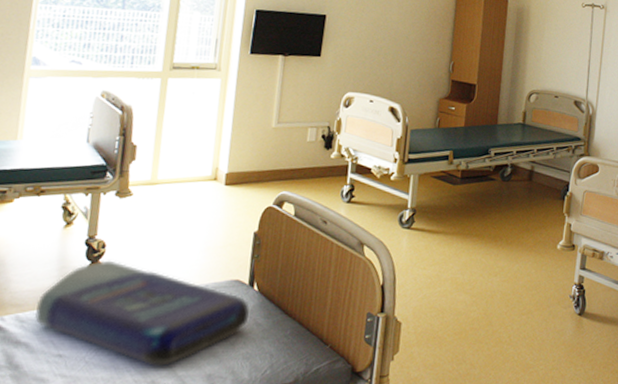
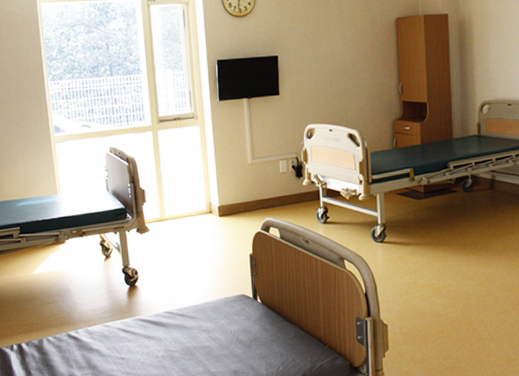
towel: present [34,260,250,366] -> none [97,284,257,365]

